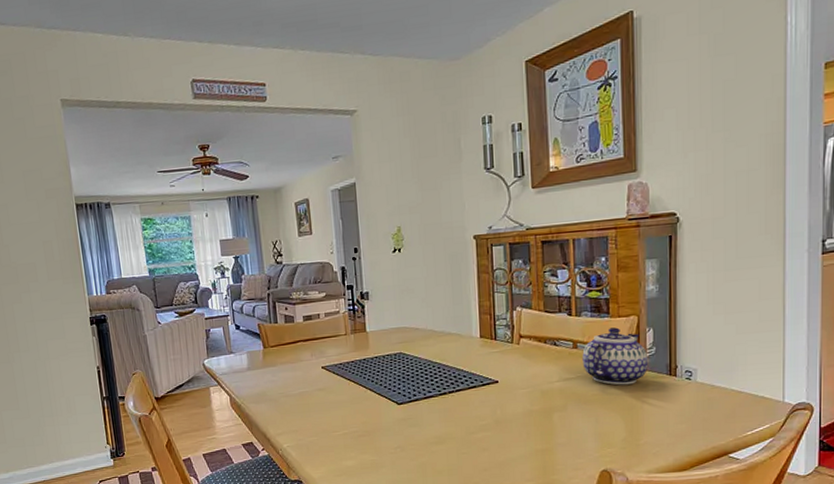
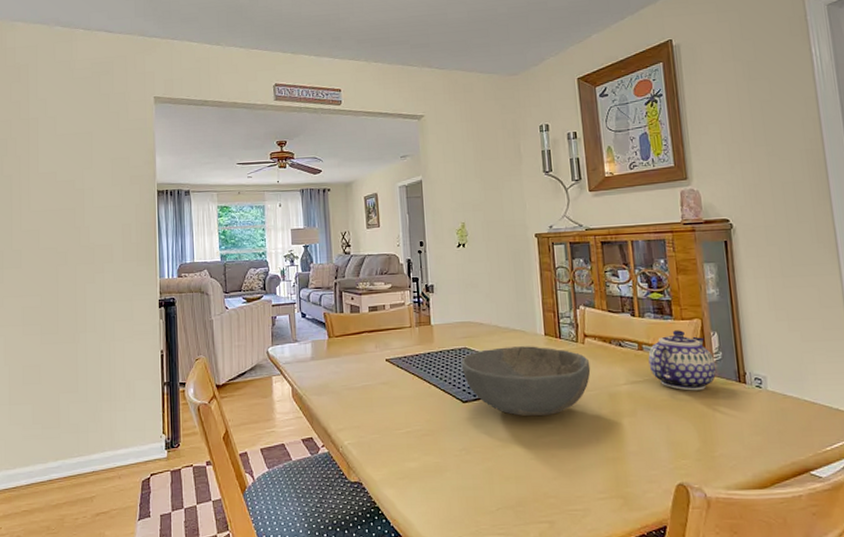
bowl: none [397,348,525,415] -> present [462,346,591,416]

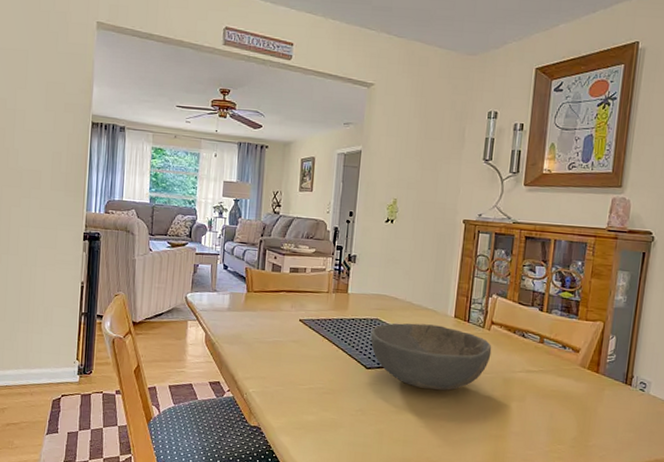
teapot: present [648,330,717,391] -> none [546,329,608,387]

